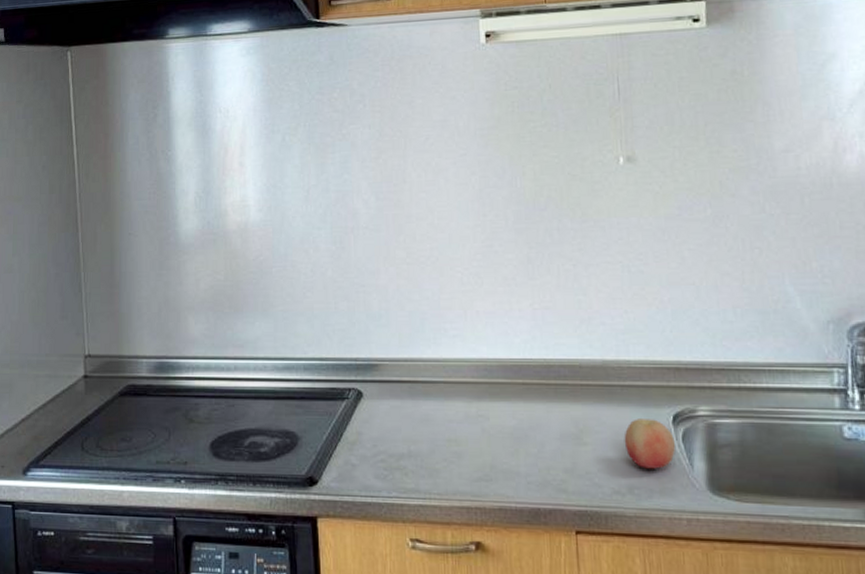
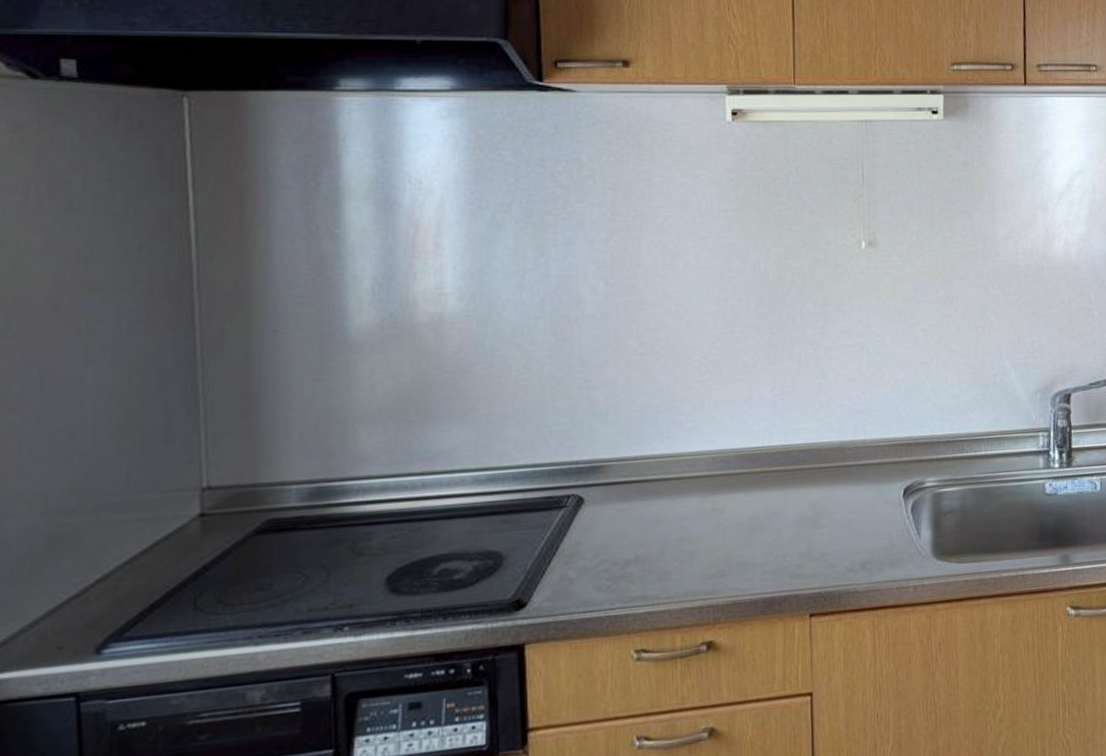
fruit: present [624,419,675,469] -> none [858,494,905,544]

